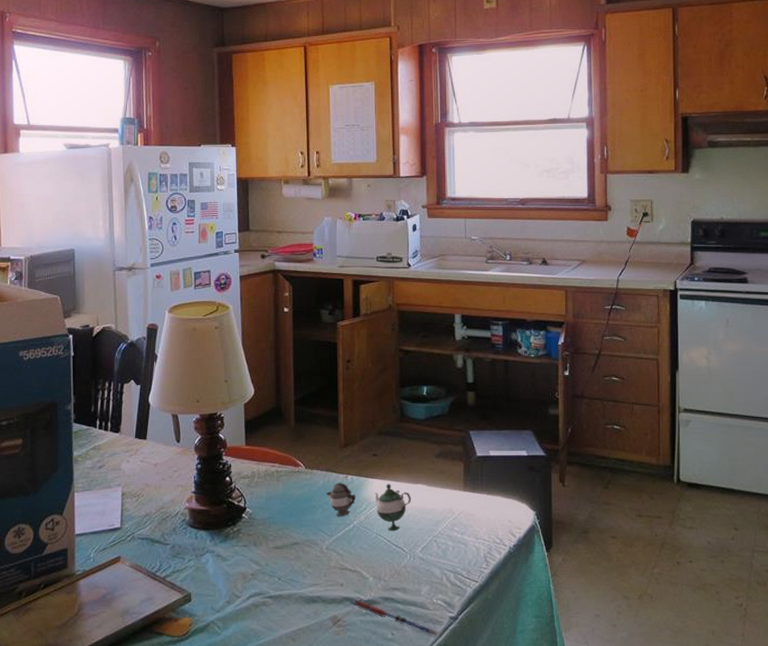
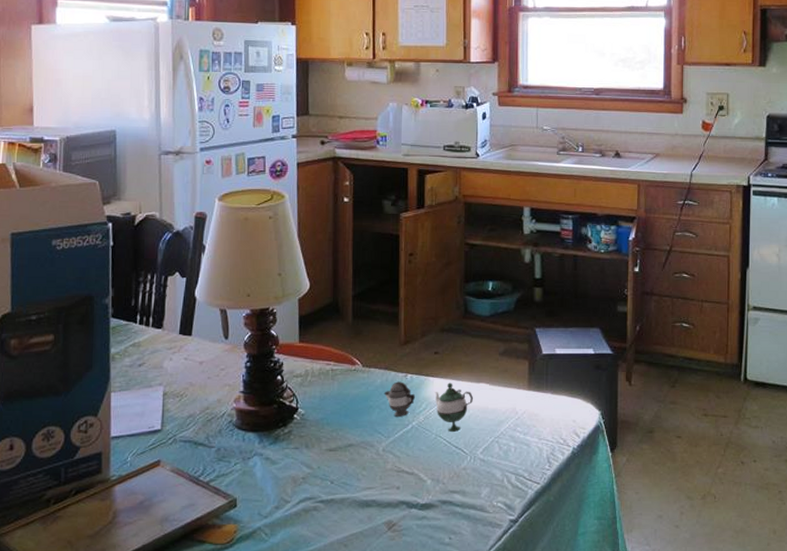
pen: present [354,600,440,637] -> none [410,504,499,540]

